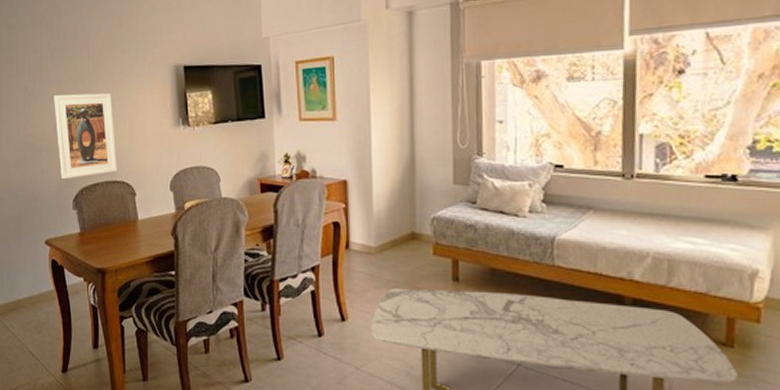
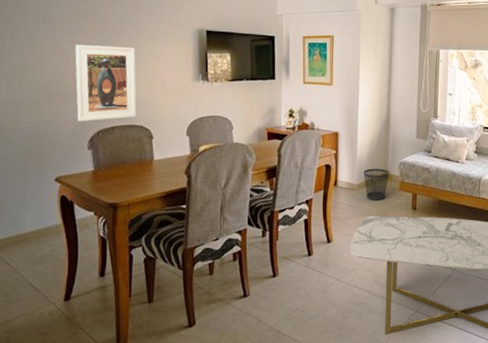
wastebasket: none [382,226,418,268] -> present [363,168,389,200]

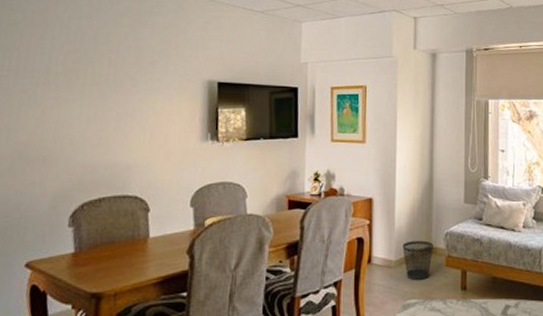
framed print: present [75,45,137,121] -> none [57,101,133,192]

